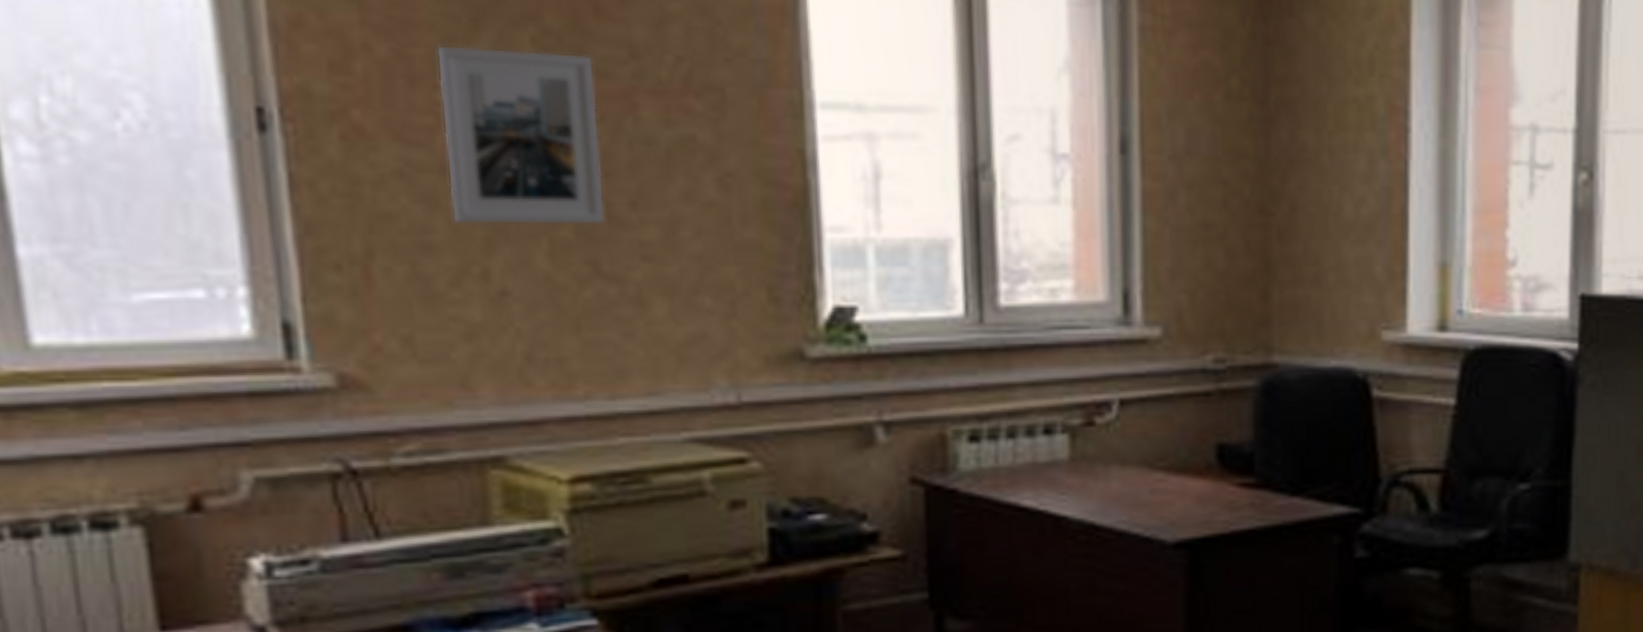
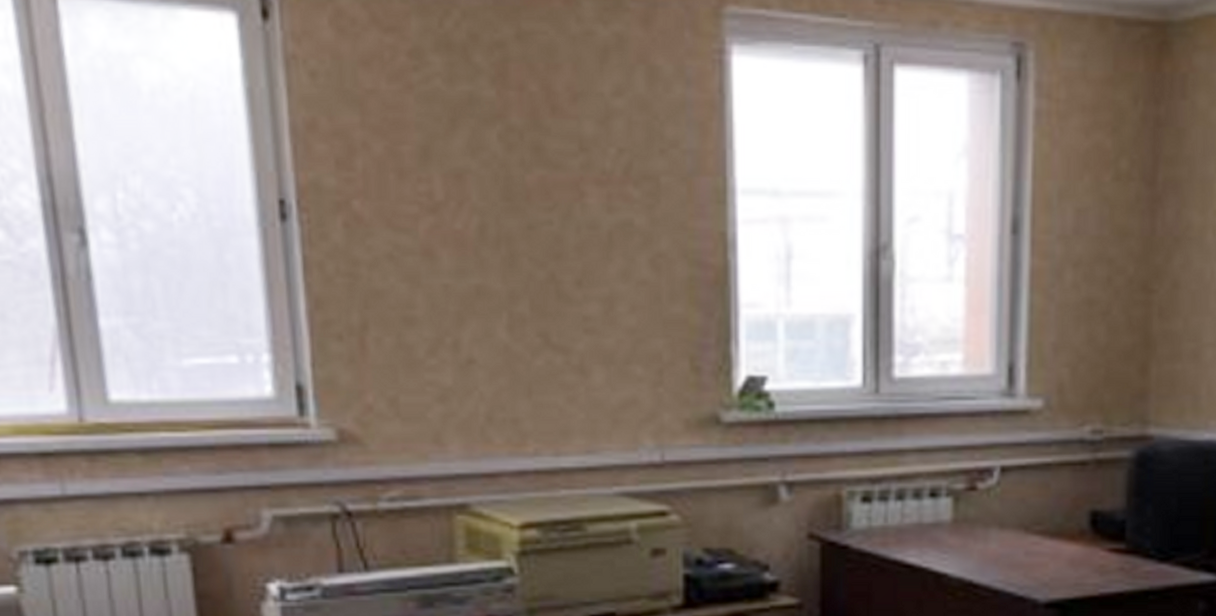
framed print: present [436,44,606,226] -> none [421,142,556,302]

